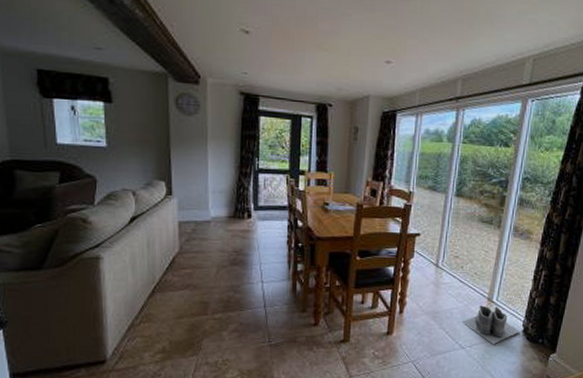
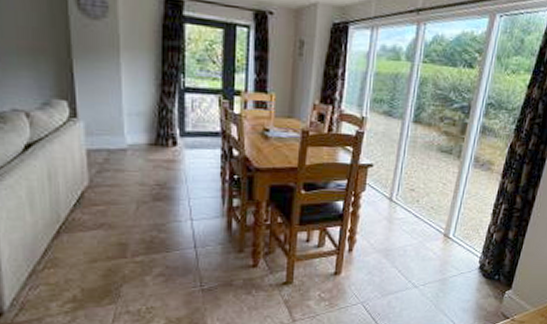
boots: present [461,305,521,345] -> none [415,241,477,283]

